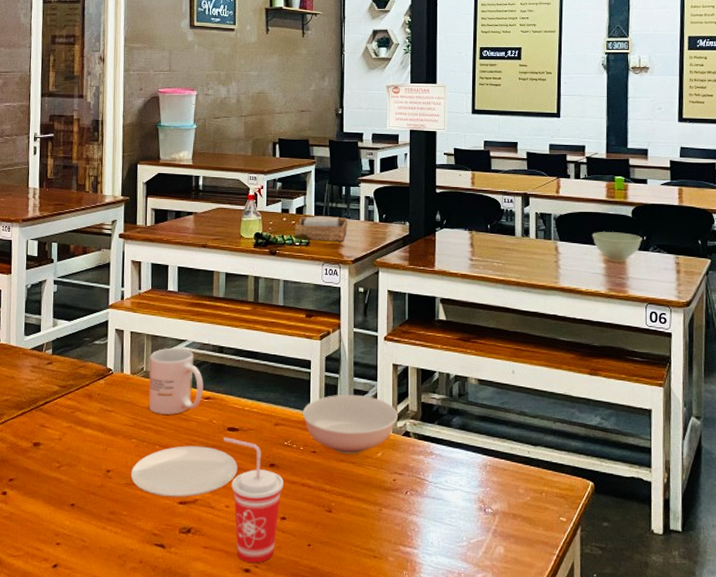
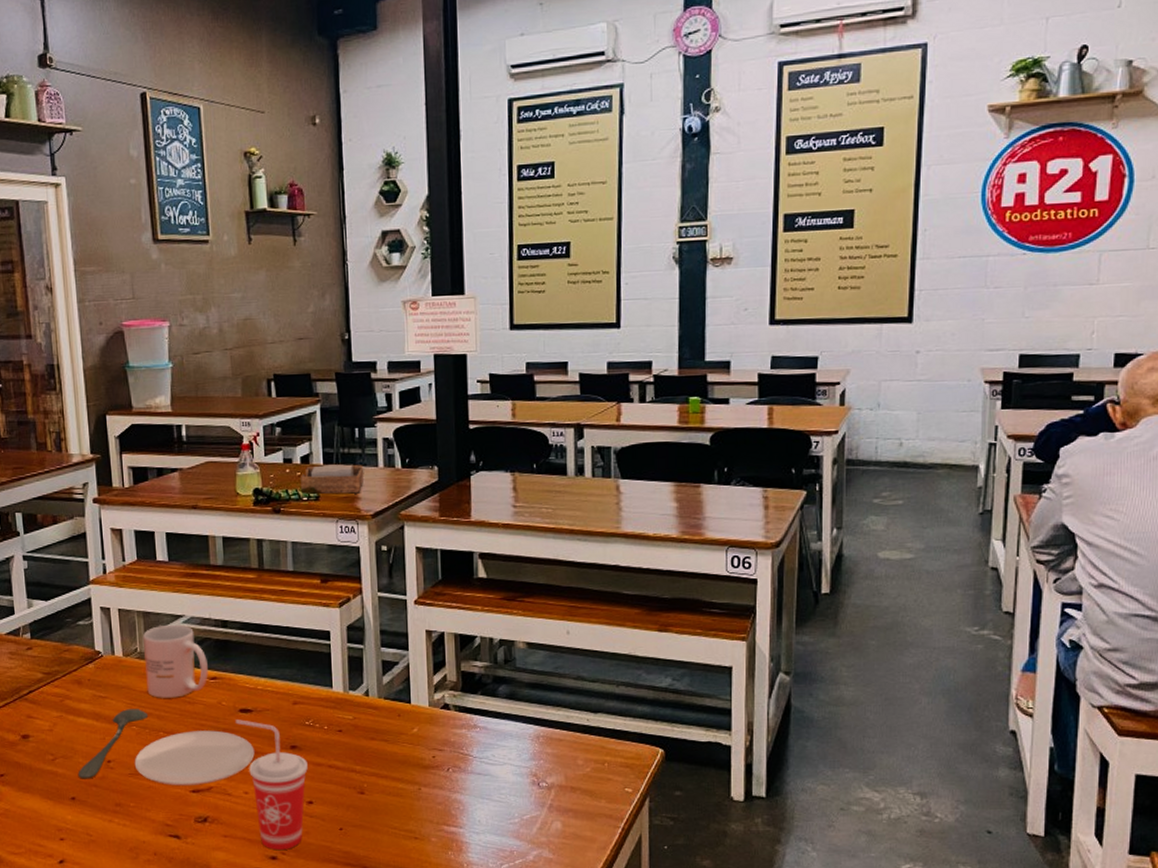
spoon: none [79,423,148,487] -> present [78,709,149,779]
bowl: present [302,394,398,454] -> none [323,666,435,731]
bowl: present [593,232,643,263] -> none [662,464,723,501]

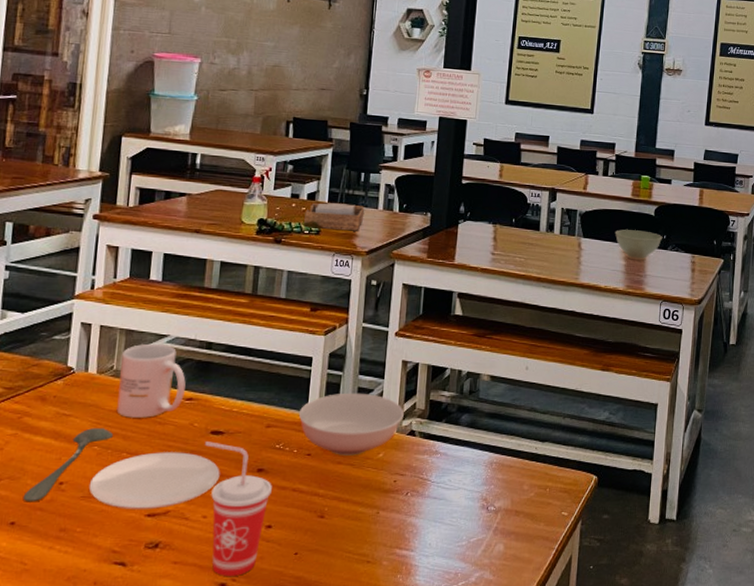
bowl: none [323,666,435,731] -> present [298,393,404,456]
bowl: none [662,464,723,501] -> present [615,229,663,261]

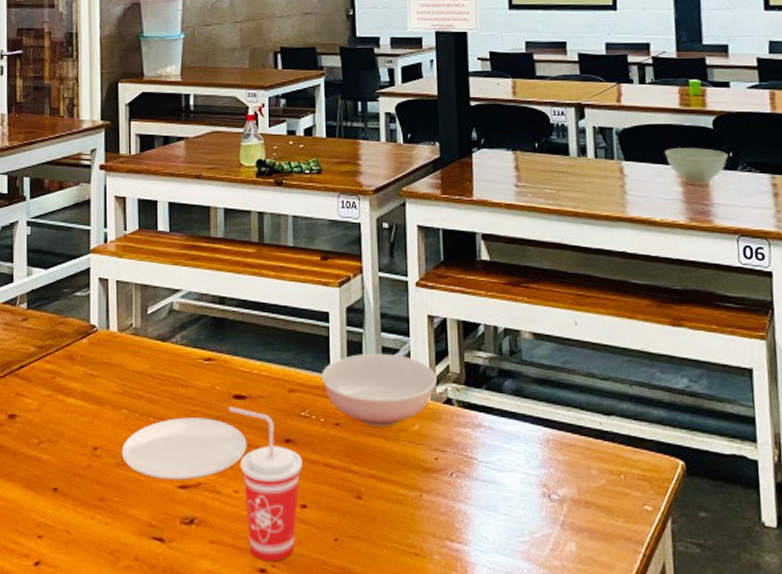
spoon: present [22,428,114,502] -> none [62,390,140,468]
mug: present [116,343,186,418] -> none [140,299,203,380]
napkin holder: present [303,203,365,231] -> none [302,138,366,168]

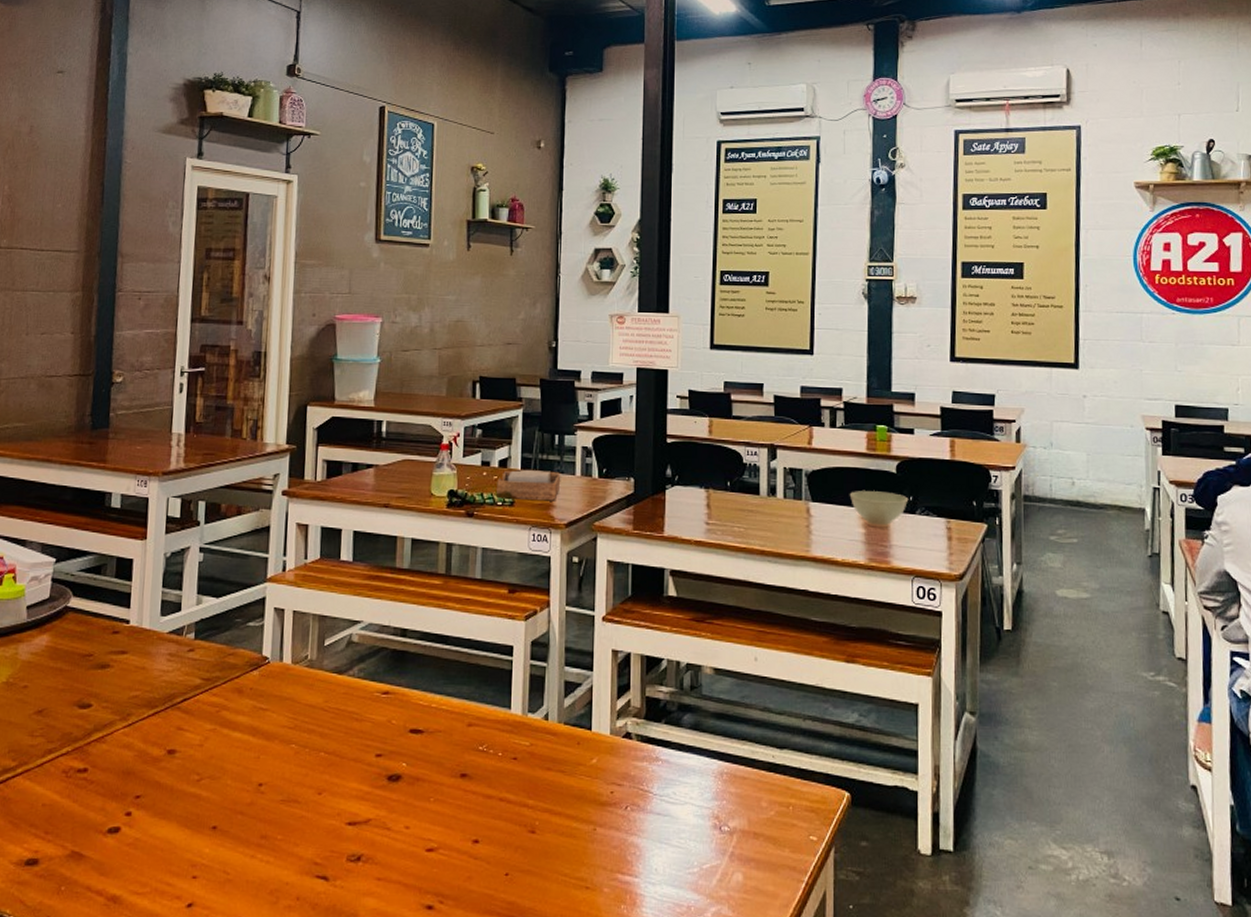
plate: present [121,417,247,481] -> none [288,752,421,818]
beverage cup: present [228,407,302,561] -> none [403,741,477,898]
napkin holder: none [302,138,366,168] -> present [495,470,561,501]
bowl: present [321,353,437,427] -> none [501,687,617,761]

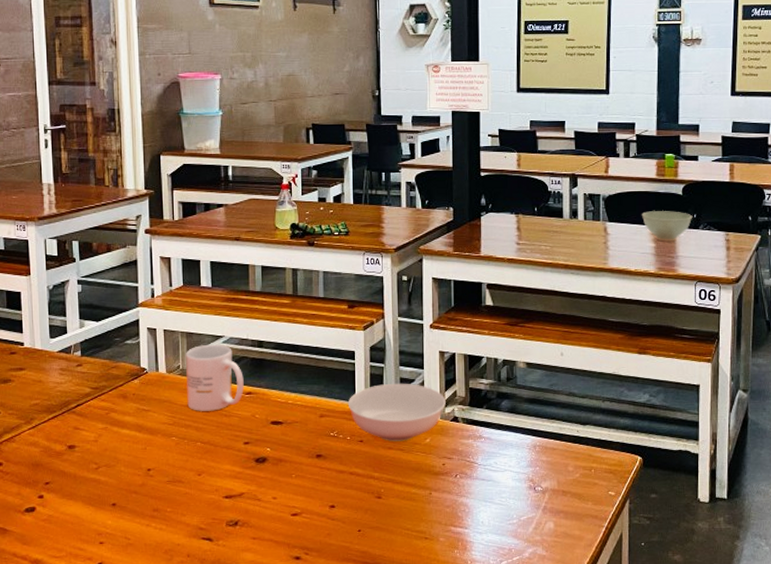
mug: none [313,630,381,713] -> present [186,344,244,411]
napkin holder: present [495,470,561,501] -> none [332,204,389,230]
bowl: none [501,687,617,761] -> present [347,383,446,442]

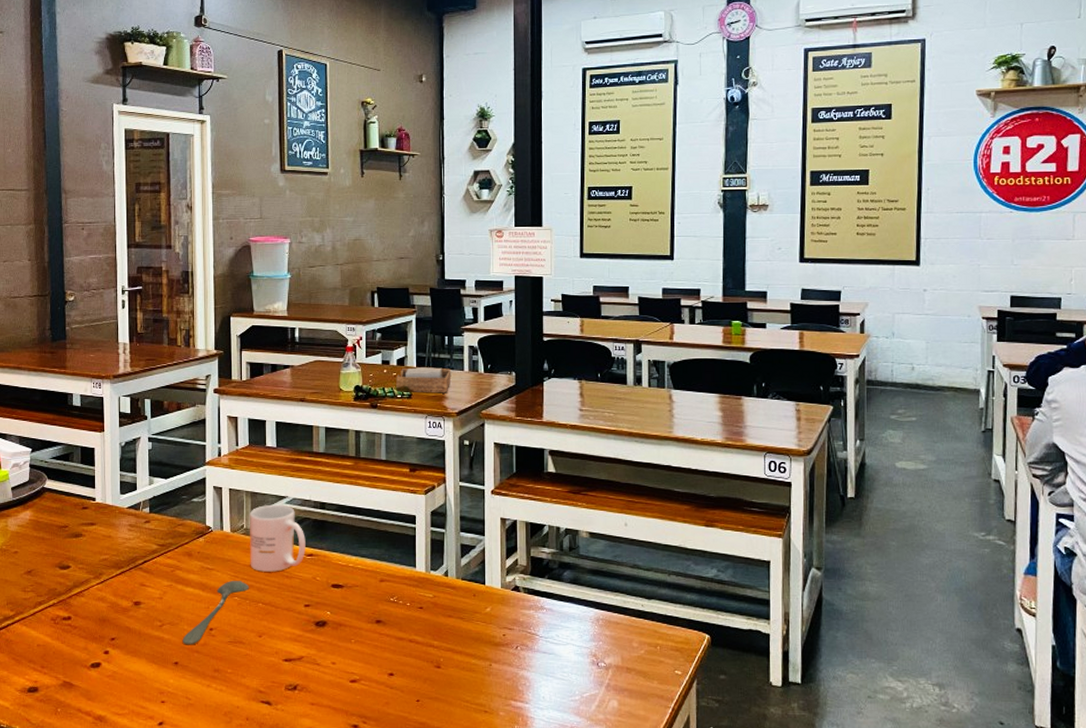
spoon: none [119,421,188,486] -> present [182,581,250,645]
napkin holder: none [332,204,389,230] -> present [395,367,452,393]
bowl: present [347,383,446,442] -> none [408,549,507,610]
bowl: present [642,211,693,242] -> none [708,379,762,411]

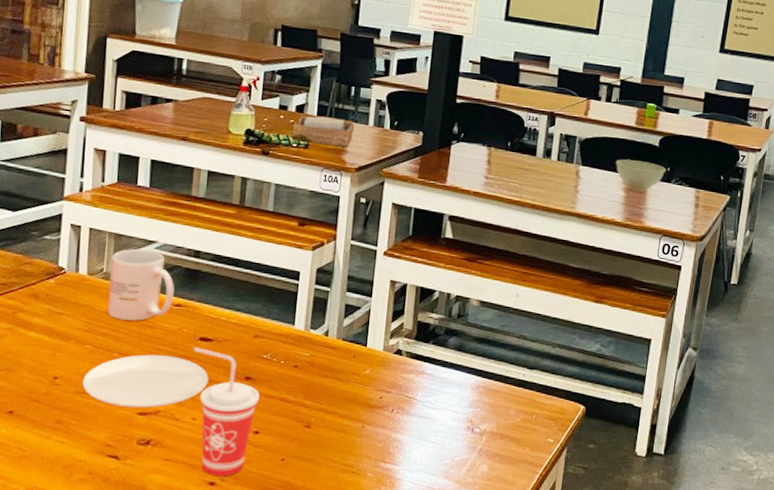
spoon: present [182,581,250,645] -> none [19,327,105,394]
plate: none [234,603,343,656] -> present [82,354,209,409]
beverage cup: none [327,594,390,719] -> present [193,347,260,476]
bowl: none [708,379,762,411] -> present [616,159,667,193]

